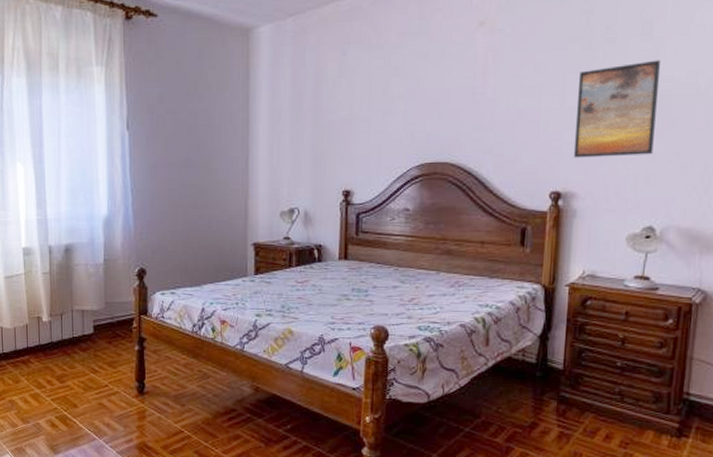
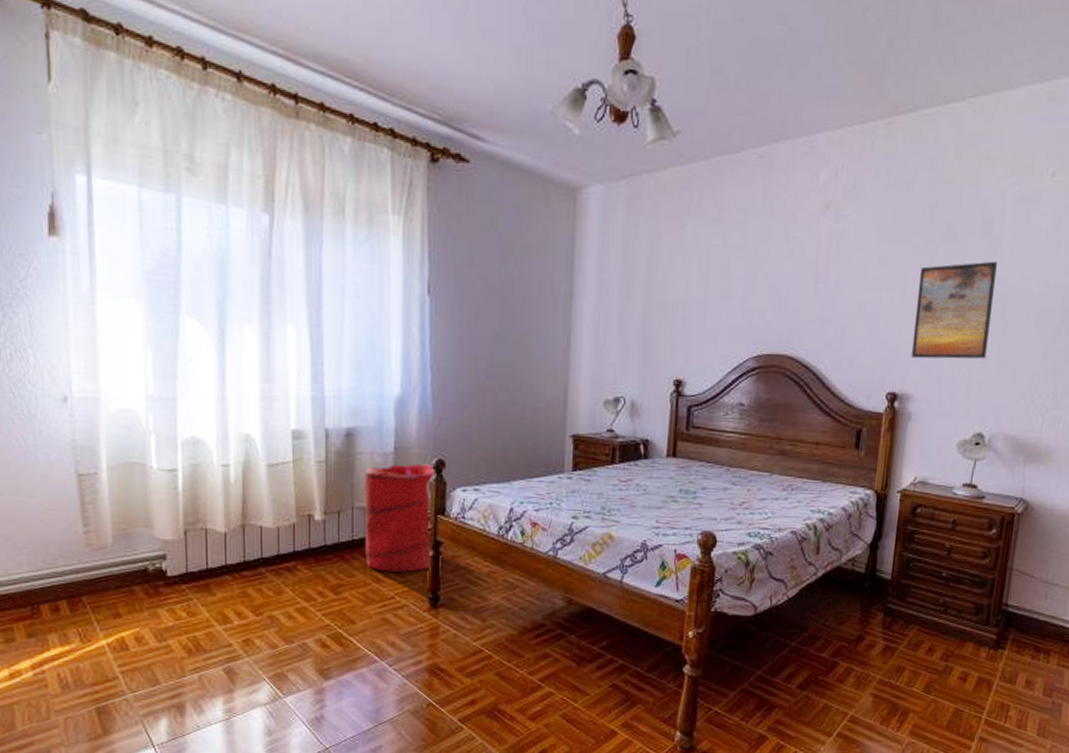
laundry hamper: none [81,272,138,364] -> present [364,463,435,572]

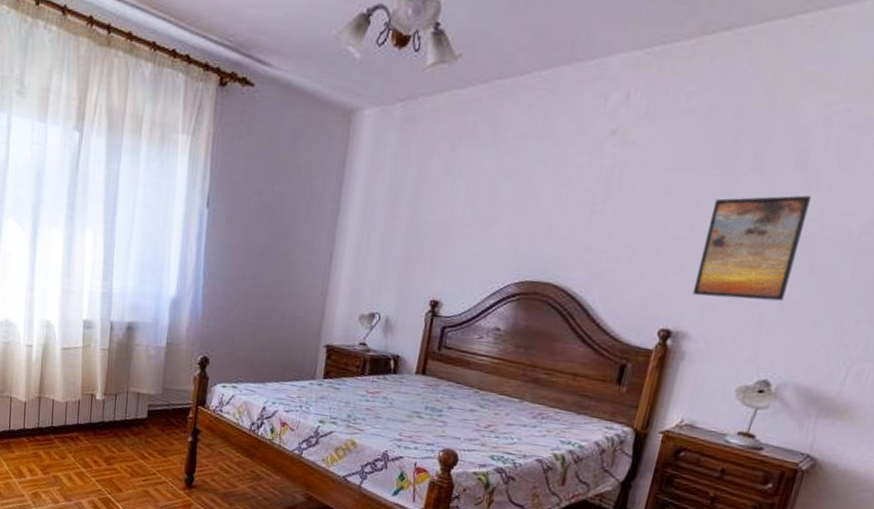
laundry hamper: present [364,463,435,572] -> none [135,358,200,454]

